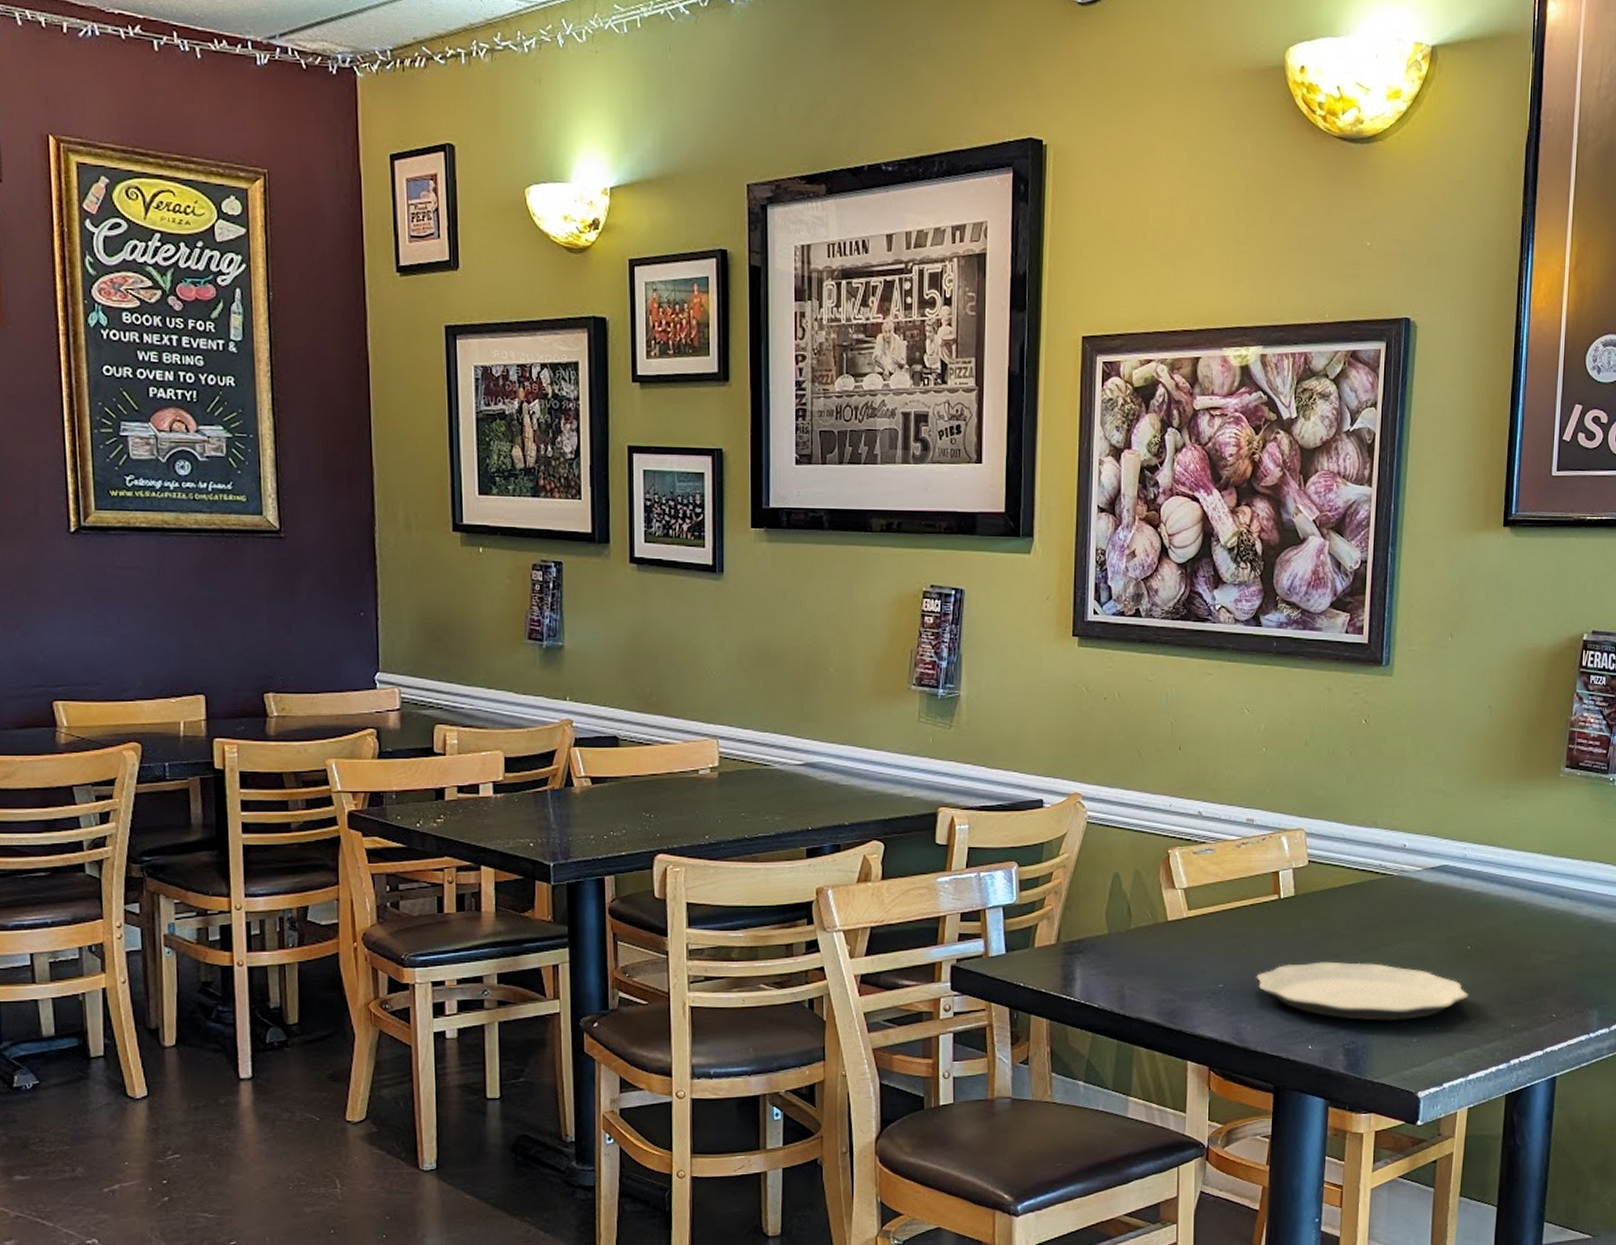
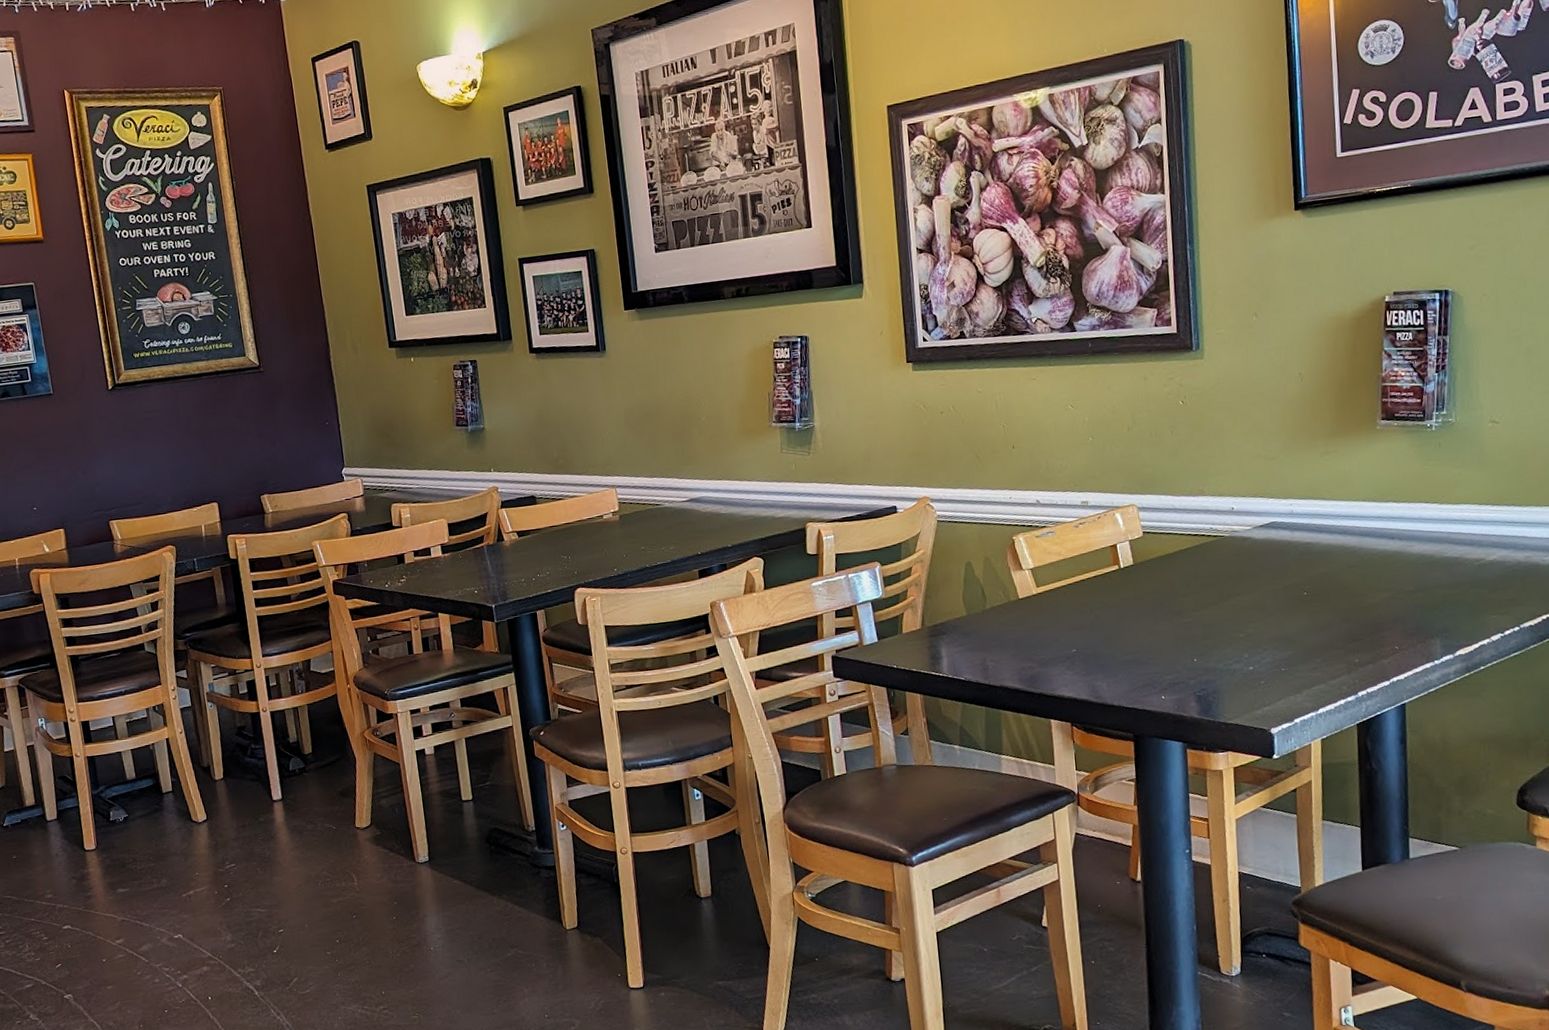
plate: present [1256,961,1468,1021] -> none [1106,617,1310,670]

